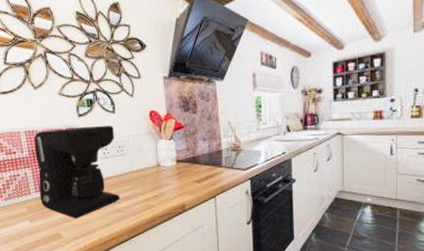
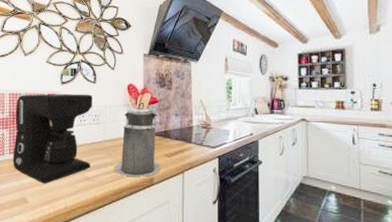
canister: none [143,128,193,206] -> present [113,102,162,177]

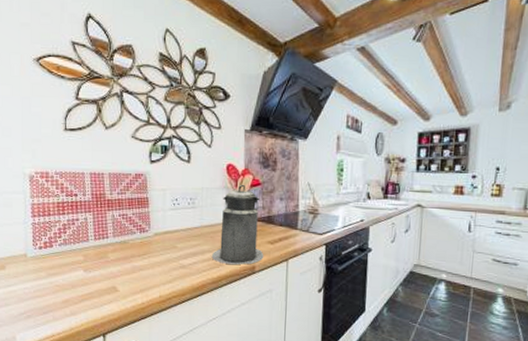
coffee maker: present [12,93,93,184] -> none [98,173,187,272]

